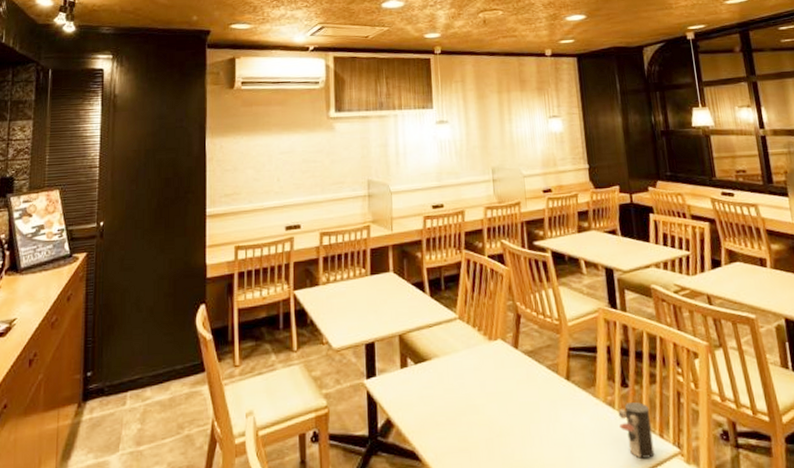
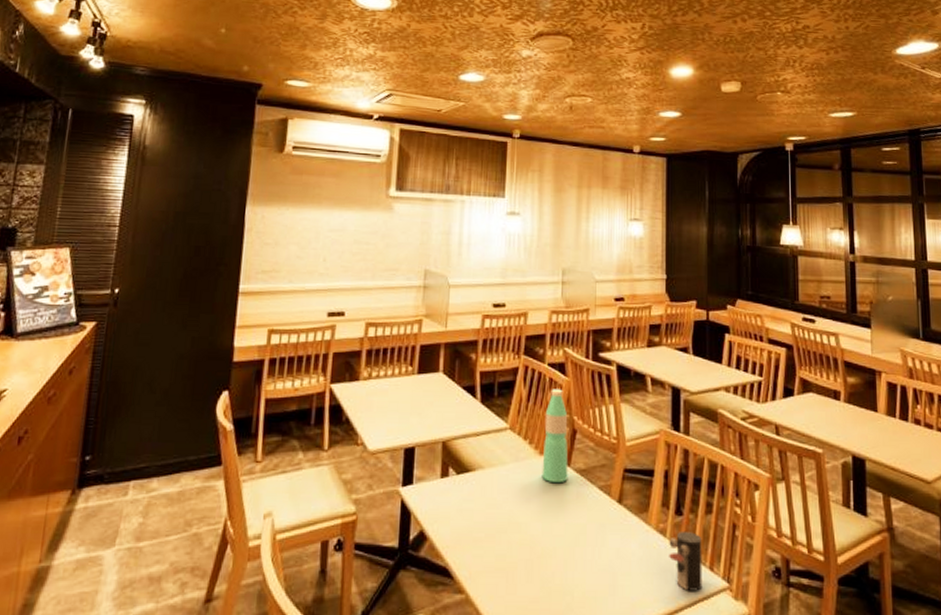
water bottle: none [489,278,517,365] -> present [542,389,568,482]

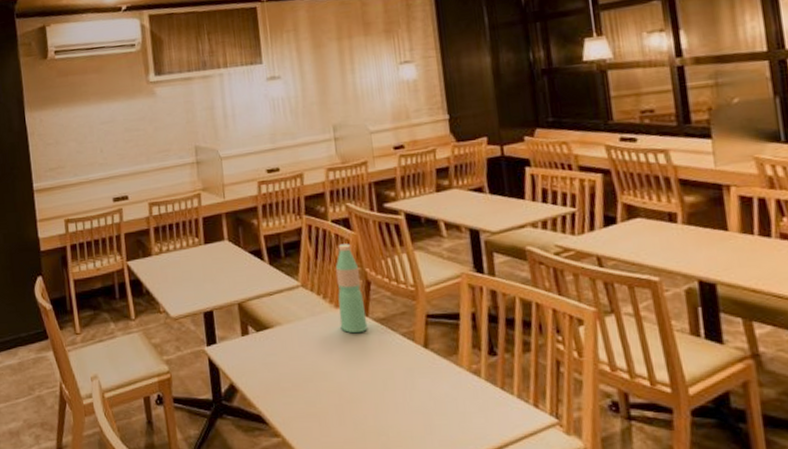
cup: present [669,530,702,591] -> none [484,370,528,428]

